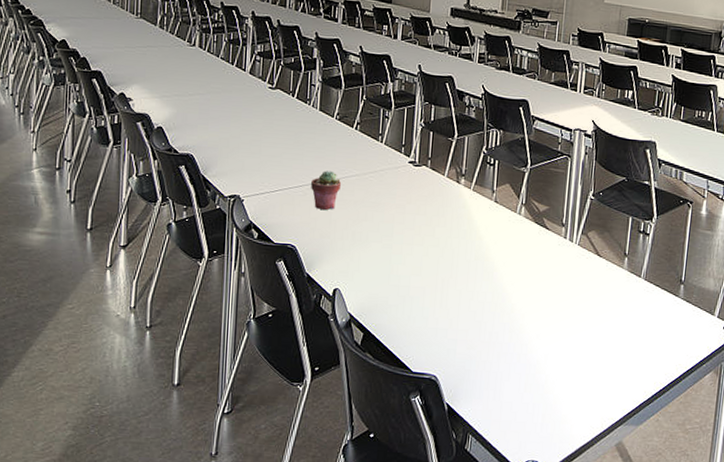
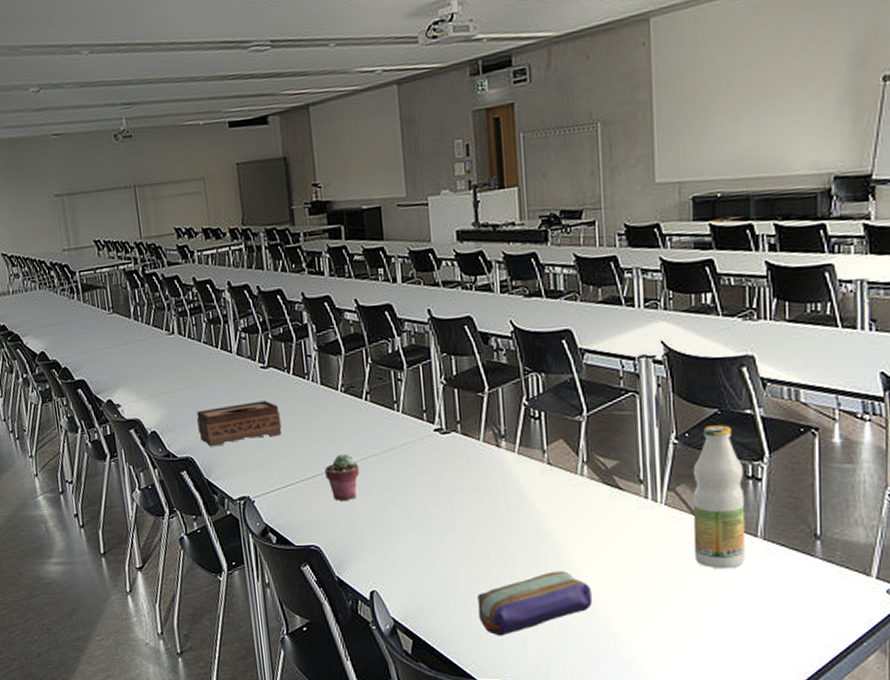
tissue box: none [203,115,280,149] -> present [196,401,282,447]
pencil case: none [422,287,514,337] -> present [477,571,592,636]
bottle: none [594,189,638,300] -> present [692,425,746,569]

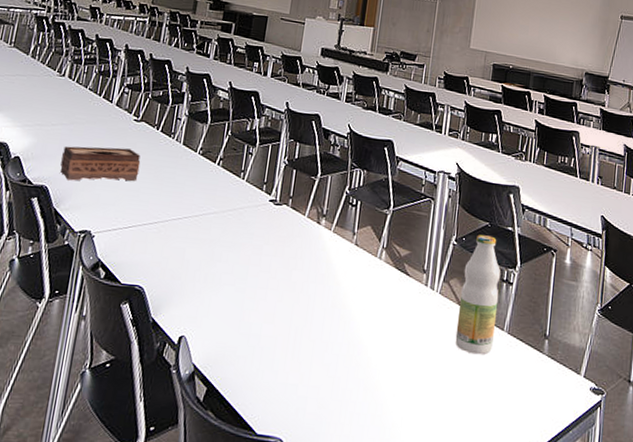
potted succulent: present [325,454,360,501] -> none [166,207,199,249]
pencil case: present [477,571,592,636] -> none [271,338,370,393]

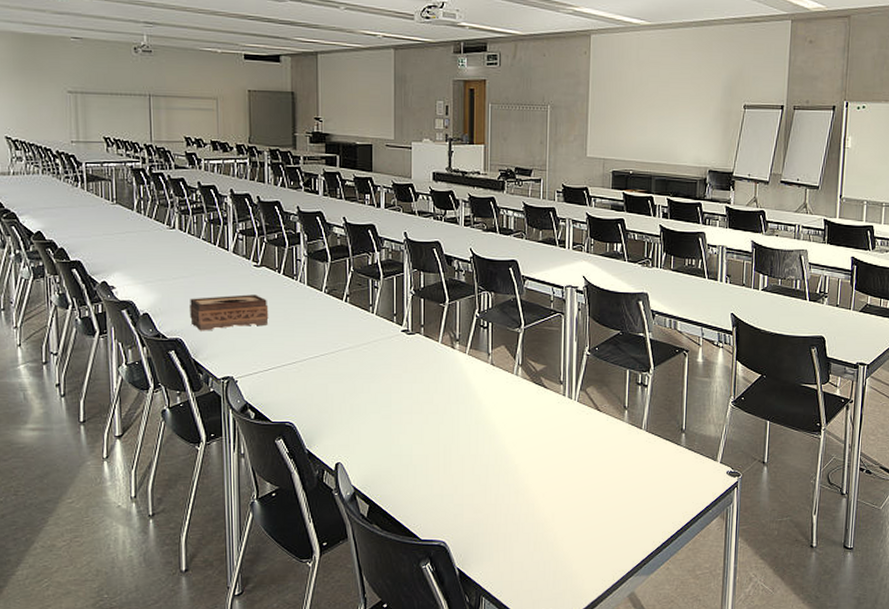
bottle: present [455,235,501,355] -> none [596,343,636,453]

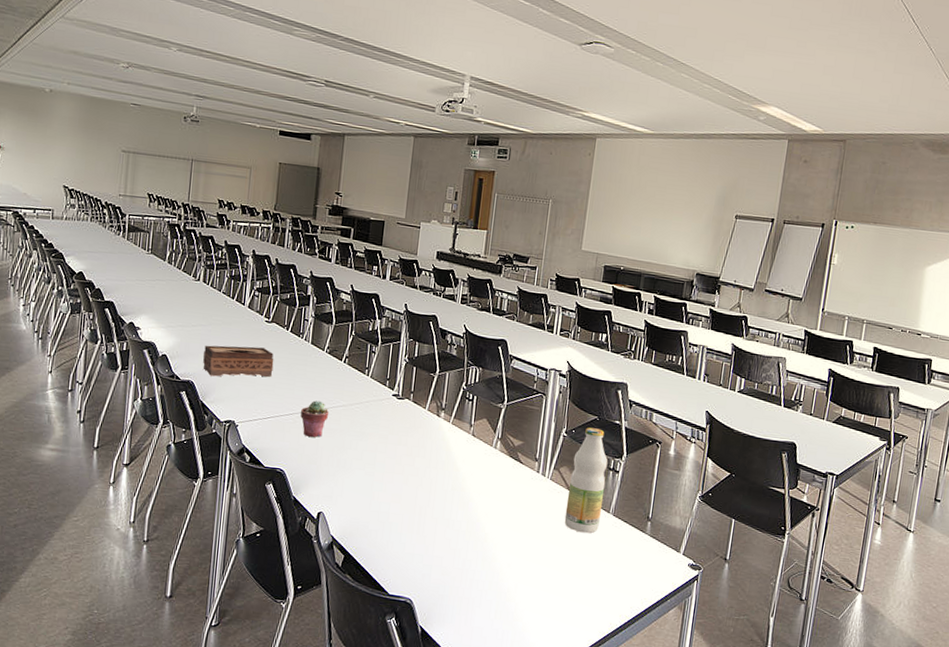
potted succulent: none [305,345,336,384] -> present [301,400,329,437]
bottle: none [596,343,636,453] -> present [564,427,608,534]

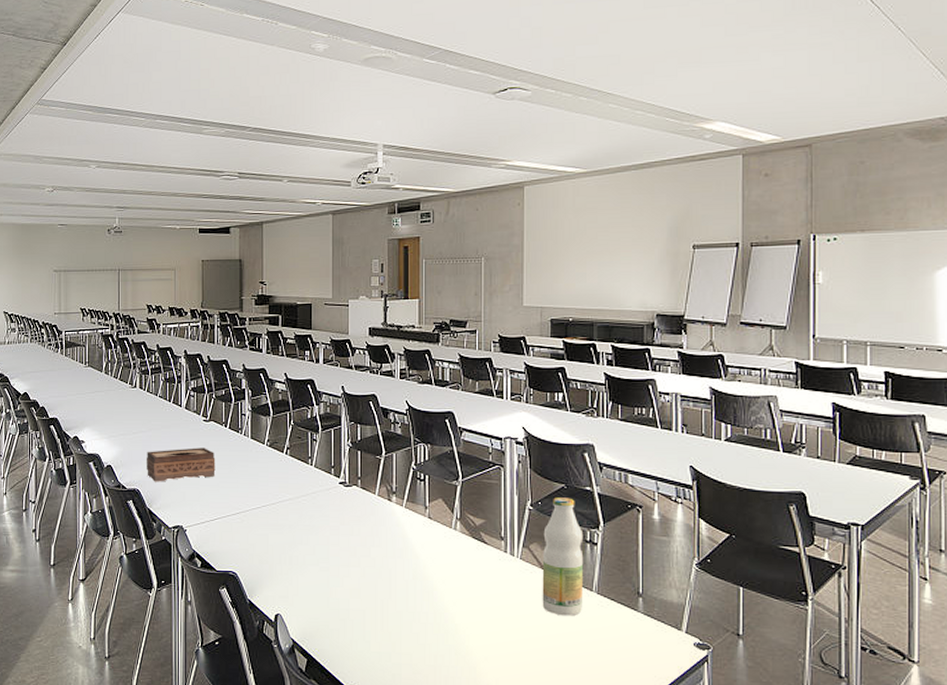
potted succulent: present [301,400,329,437] -> none [248,497,276,535]

